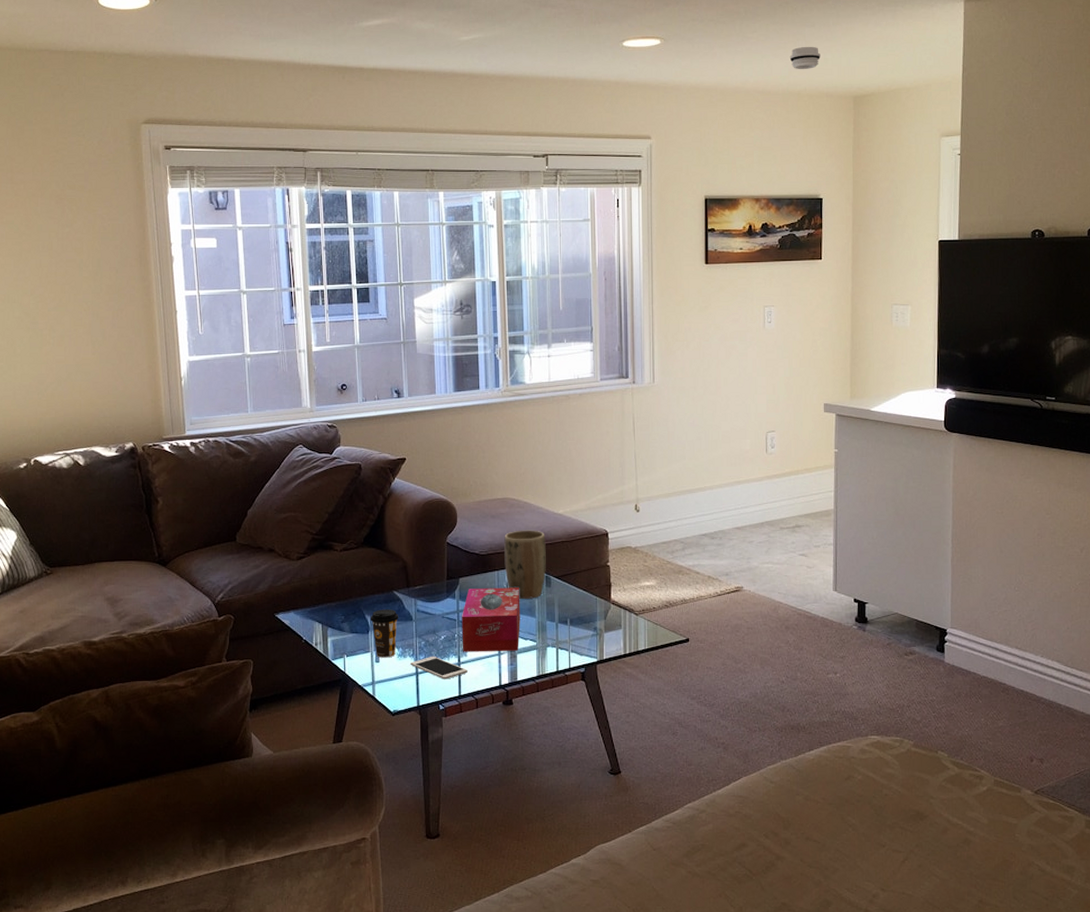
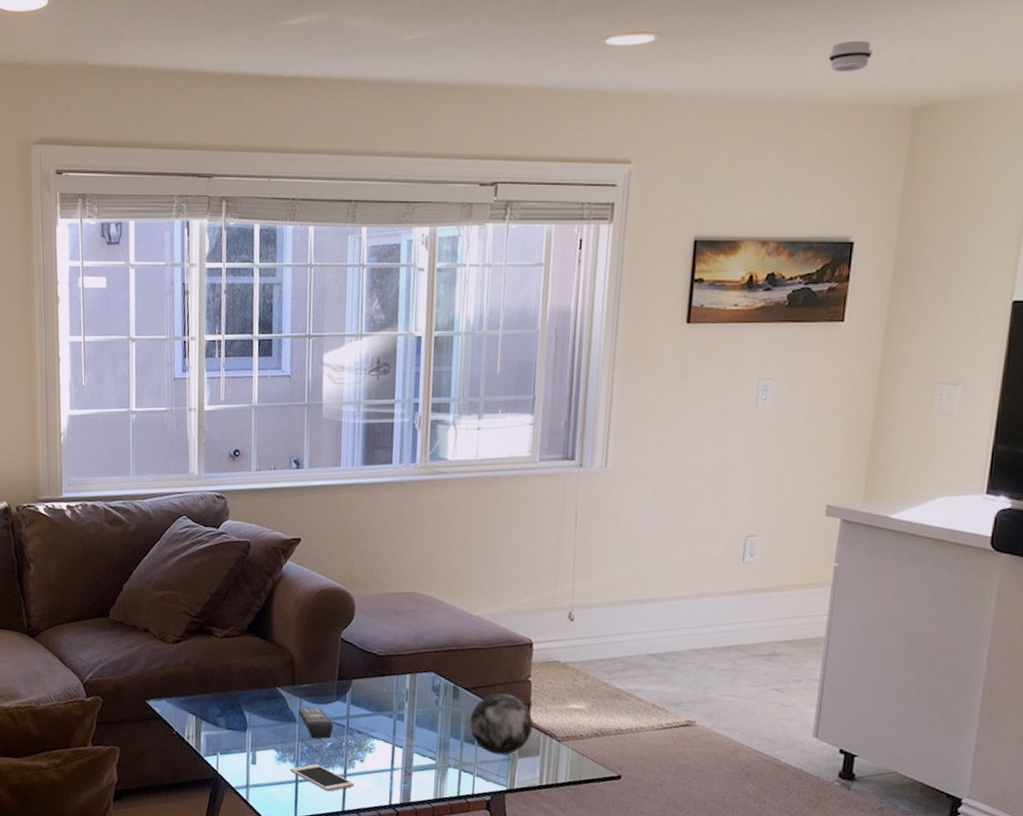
coffee cup: present [370,609,399,658] -> none [248,706,281,761]
remote control: none [414,606,446,634] -> present [298,707,334,739]
tissue box: present [462,587,520,652] -> none [350,693,421,768]
plant pot: present [504,530,546,599] -> none [405,631,457,711]
decorative orb: none [562,578,614,631] -> present [469,693,533,755]

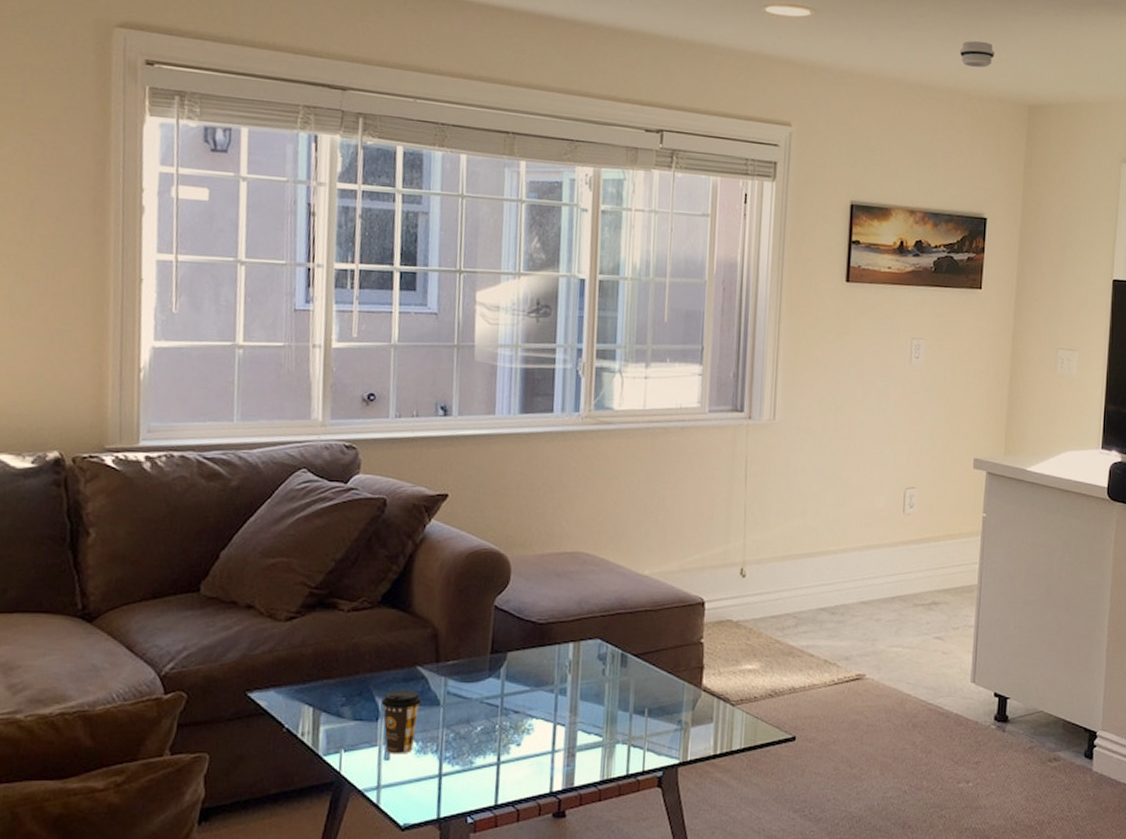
coffee cup: none [248,706,281,761] -> present [381,690,422,754]
cell phone: present [290,763,354,792] -> none [432,752,509,784]
remote control: present [298,707,334,739] -> none [442,687,485,724]
decorative orb: present [469,693,533,755] -> none [639,657,706,725]

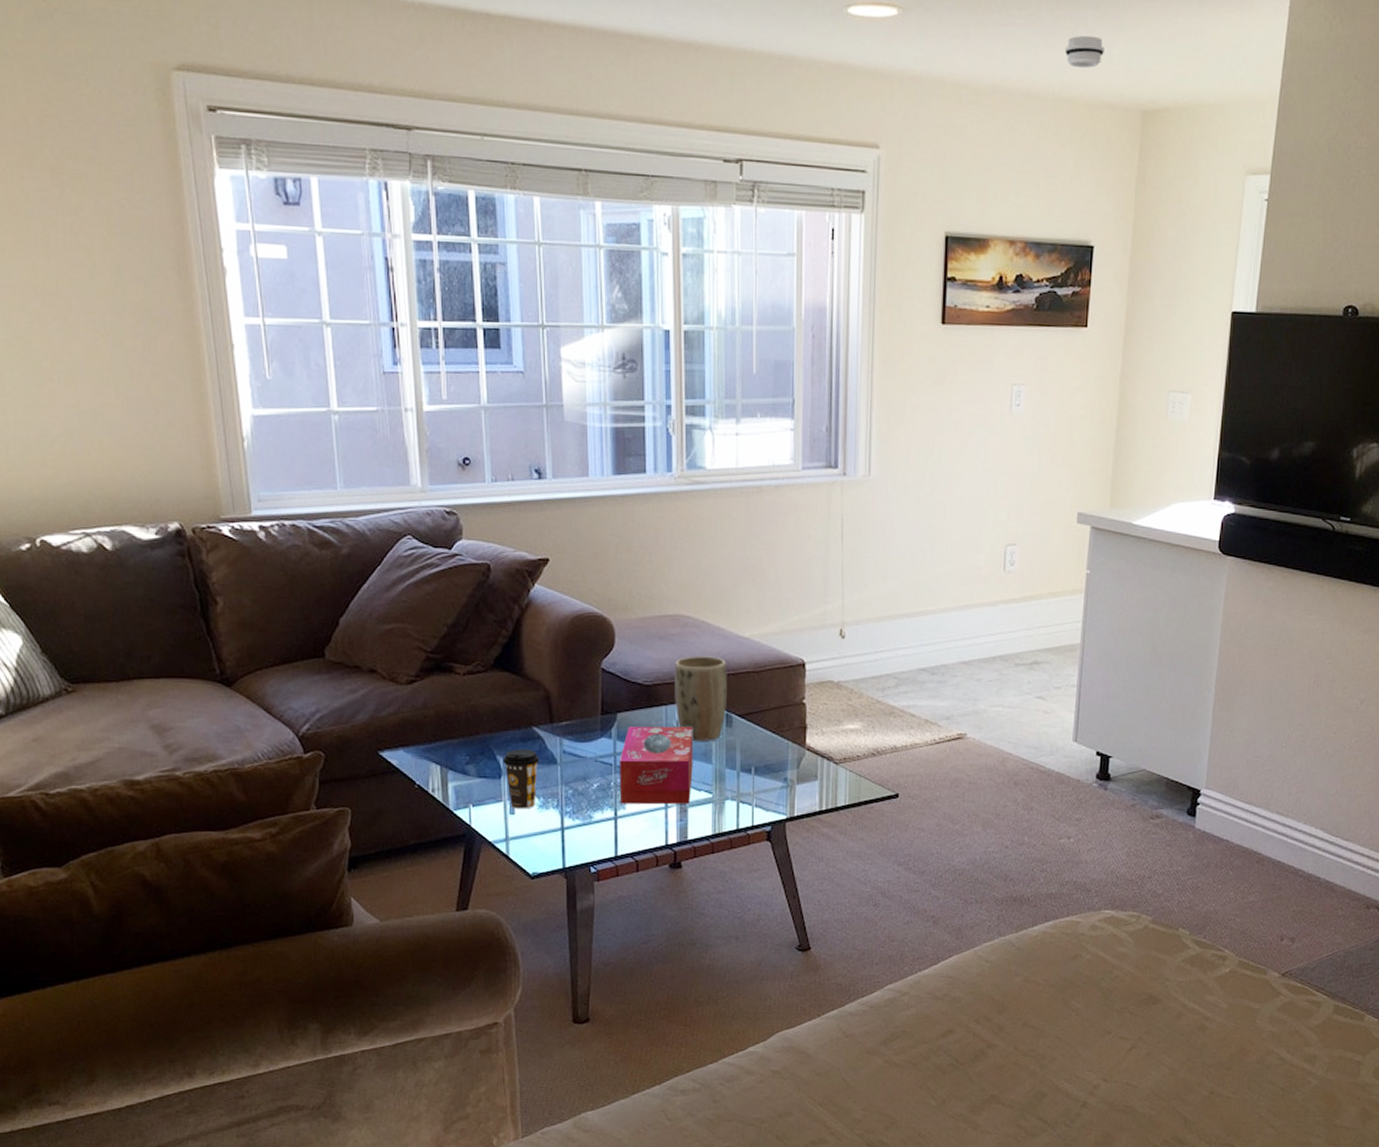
tissue box: none [504,665,586,749] -> present [619,726,694,805]
plant pot: none [568,593,625,682] -> present [674,655,727,741]

